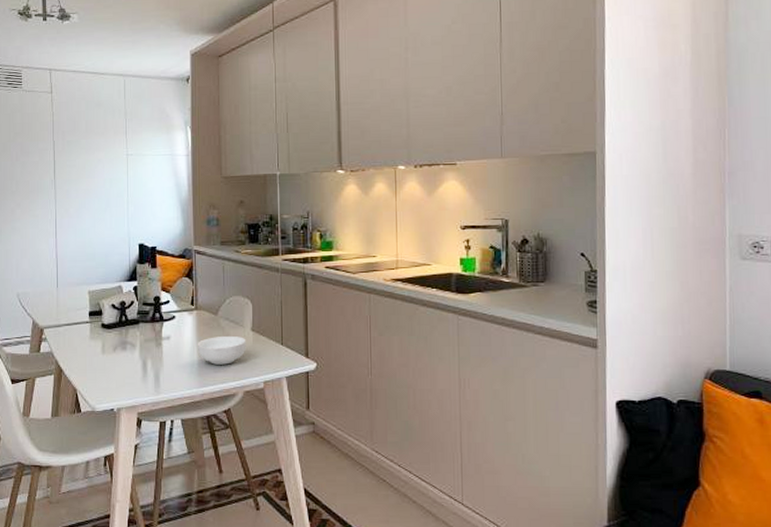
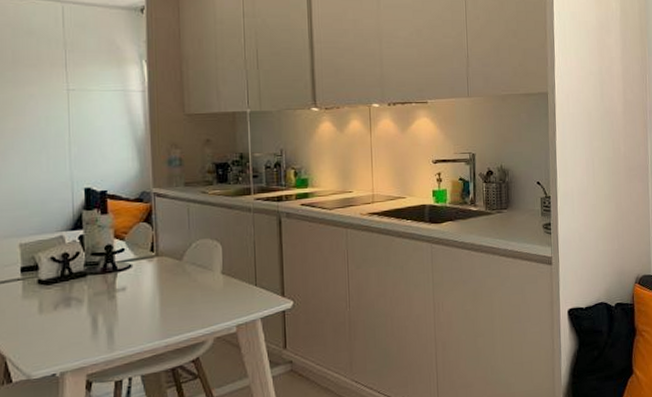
cereal bowl: present [197,335,246,365] -> none [158,281,216,313]

